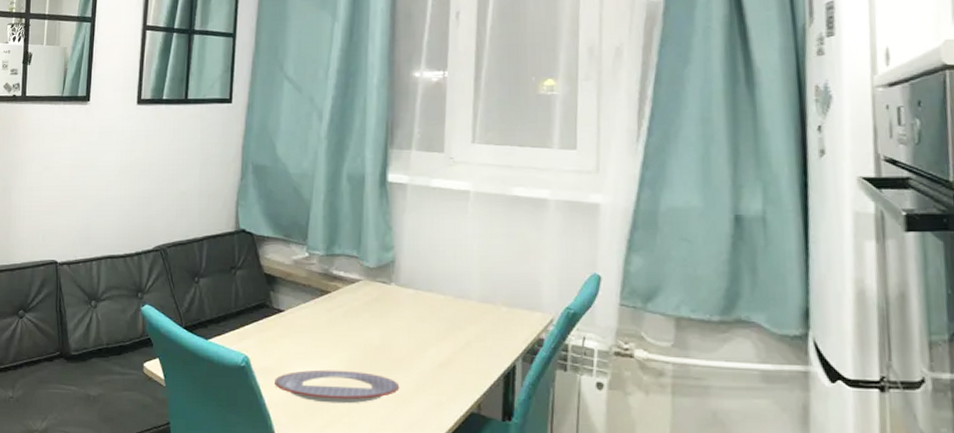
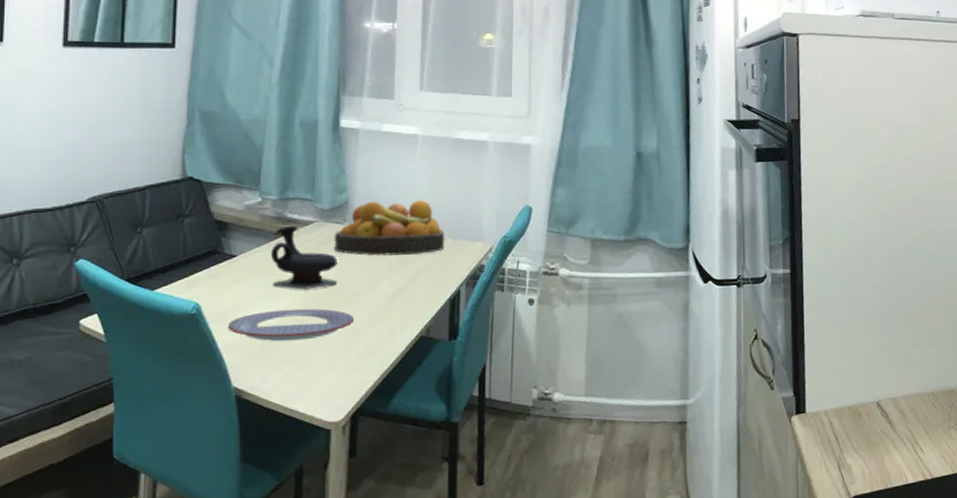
teapot: none [317,282,383,351] -> present [271,225,338,290]
fruit bowl: none [380,261,499,323] -> present [334,200,445,256]

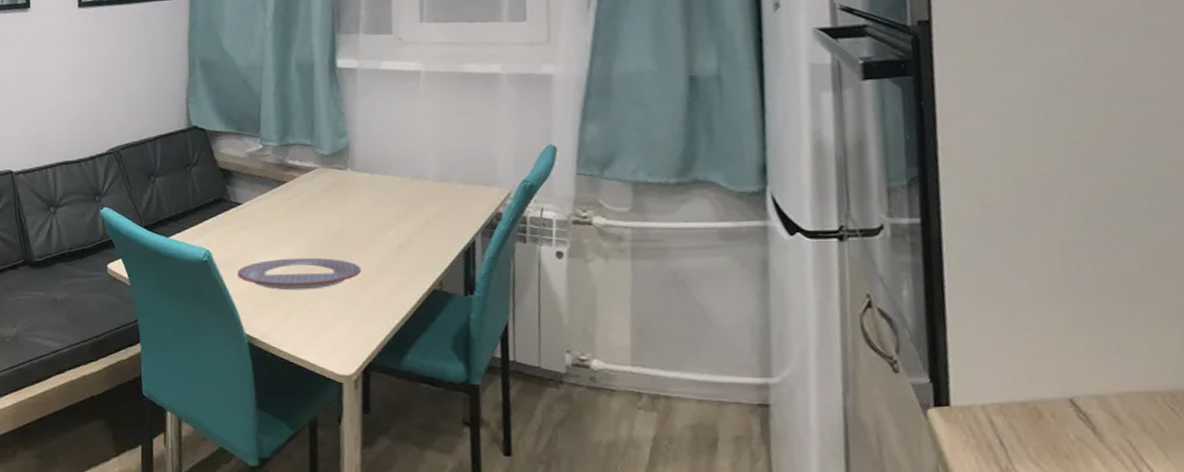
teapot: present [271,225,338,290] -> none [274,171,342,239]
fruit bowl: present [334,200,445,256] -> none [336,142,456,203]

